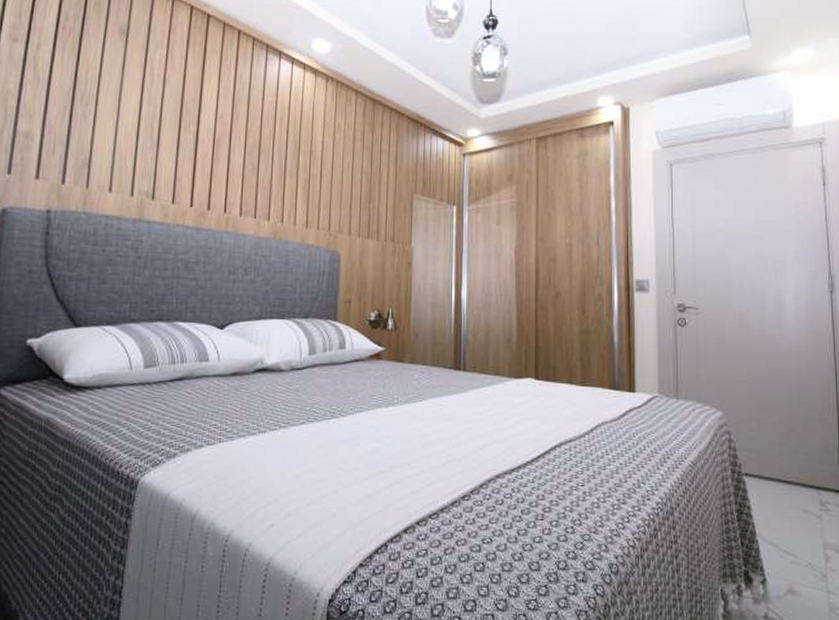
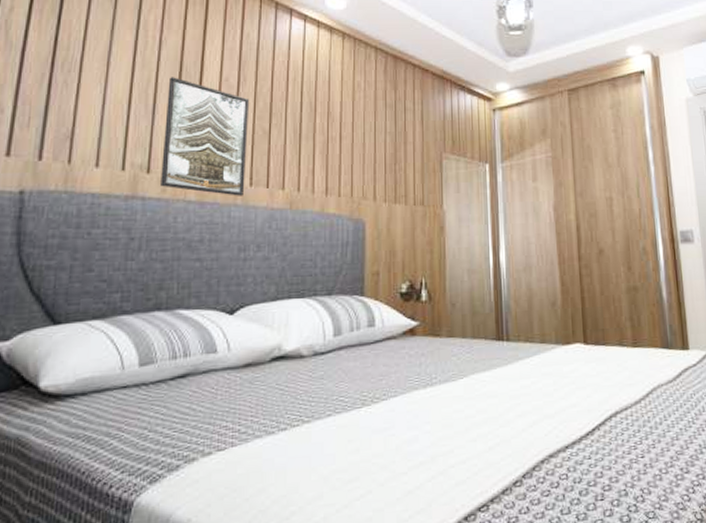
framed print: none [163,113,241,224] -> present [161,77,250,196]

